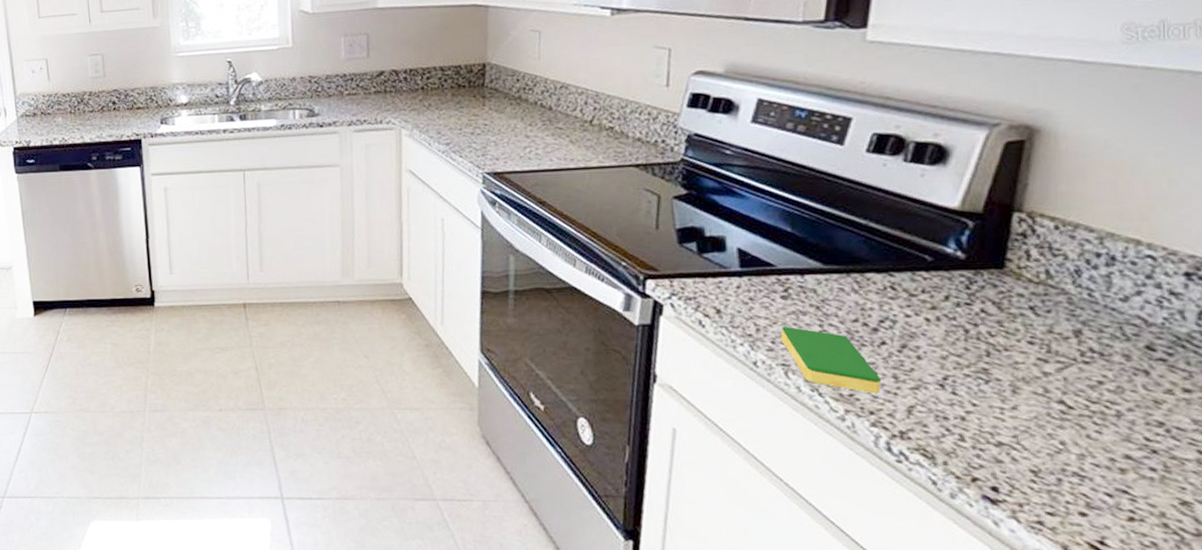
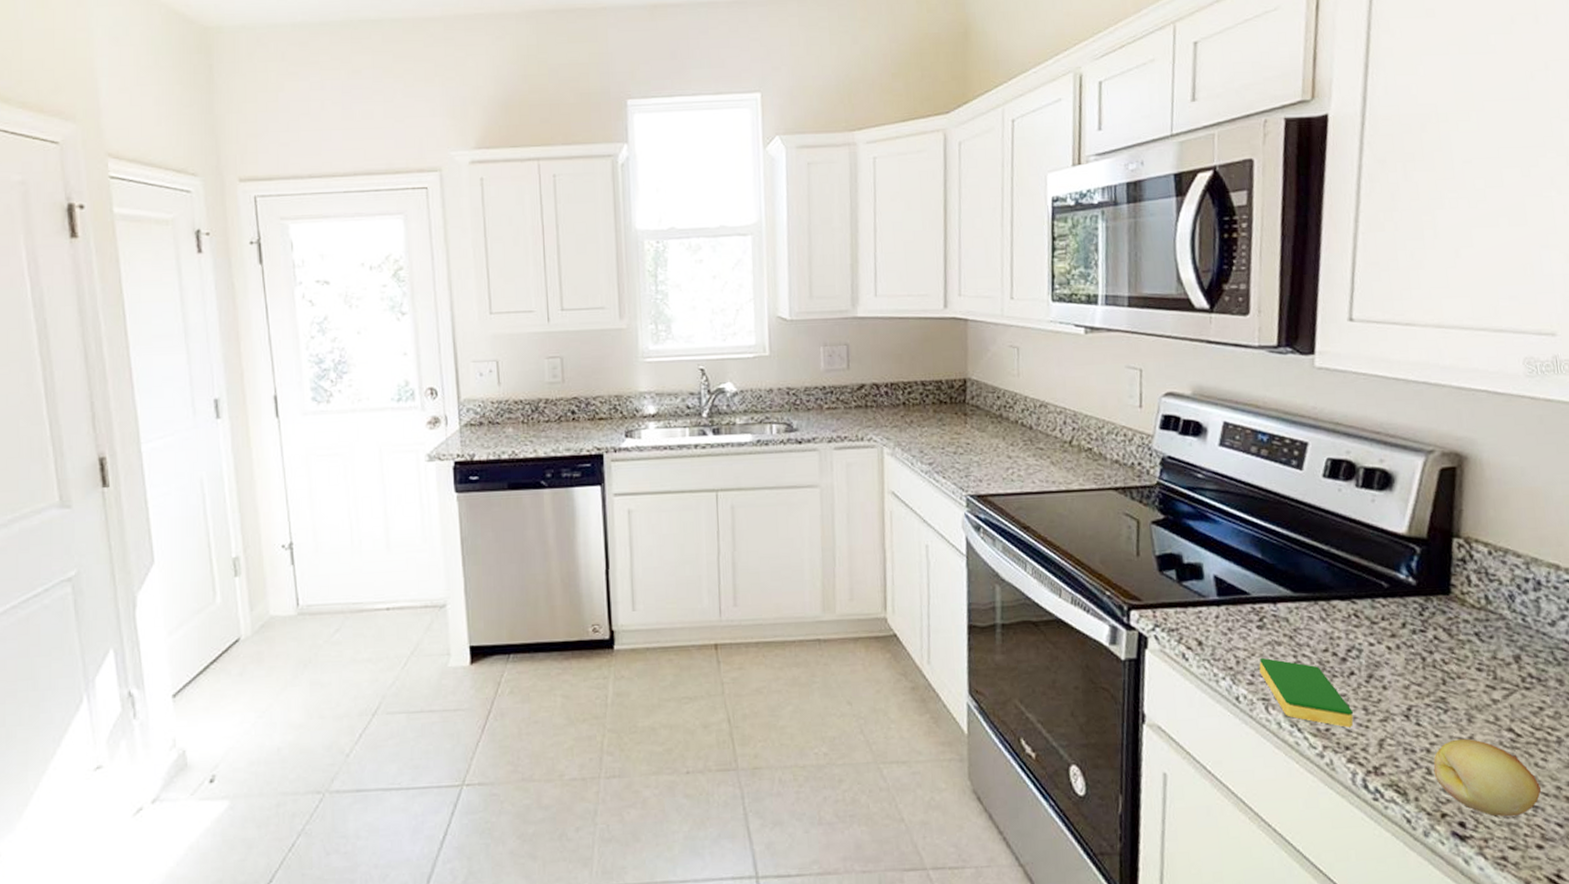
fruit: none [967,408,1092,485] -> present [1433,738,1542,817]

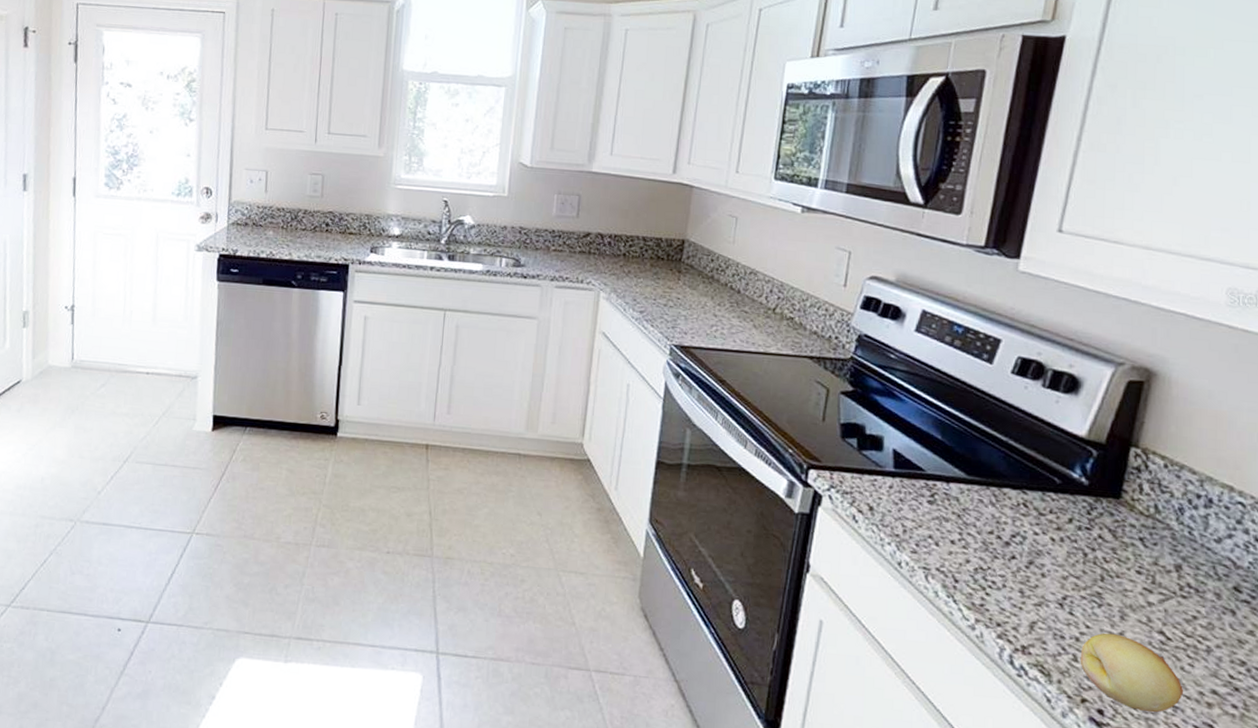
dish sponge: present [1259,657,1353,727] -> none [924,530,1009,606]

